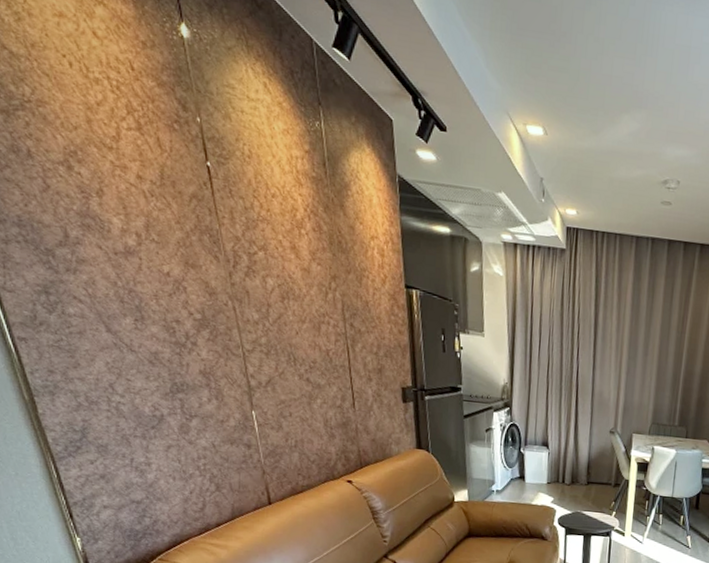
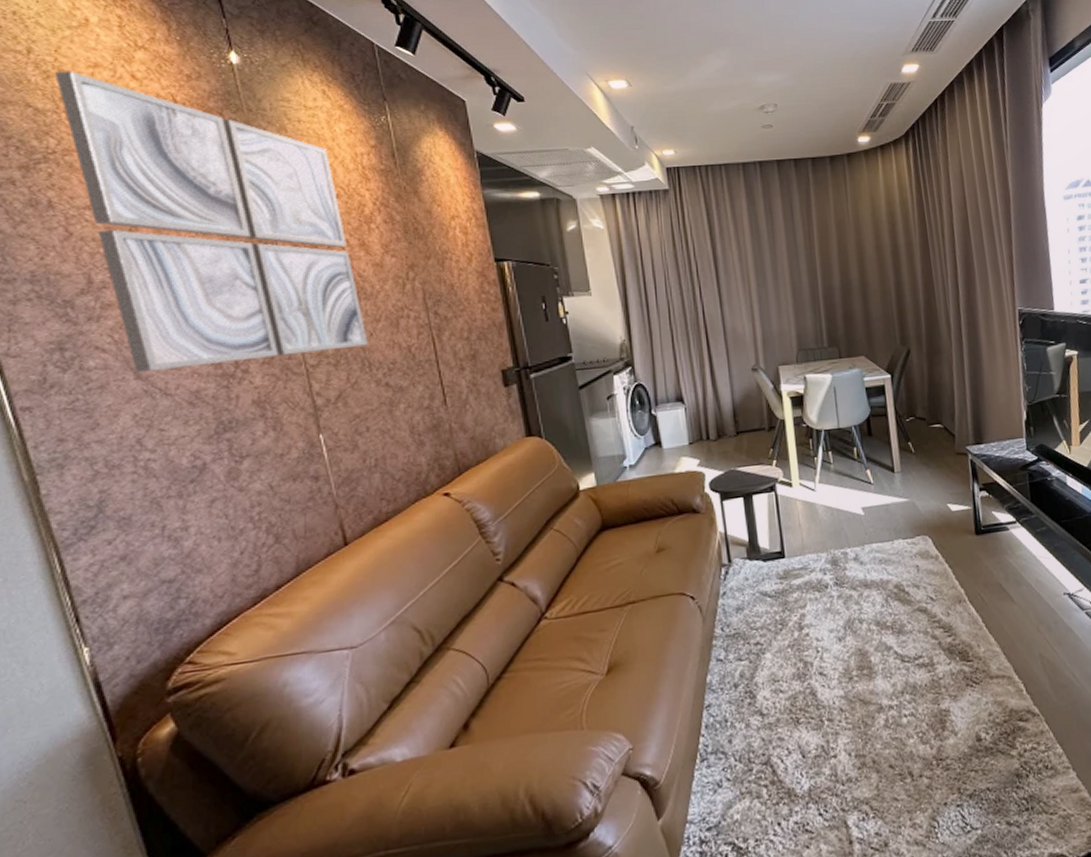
wall art: none [24,14,294,342] -> present [54,71,368,373]

